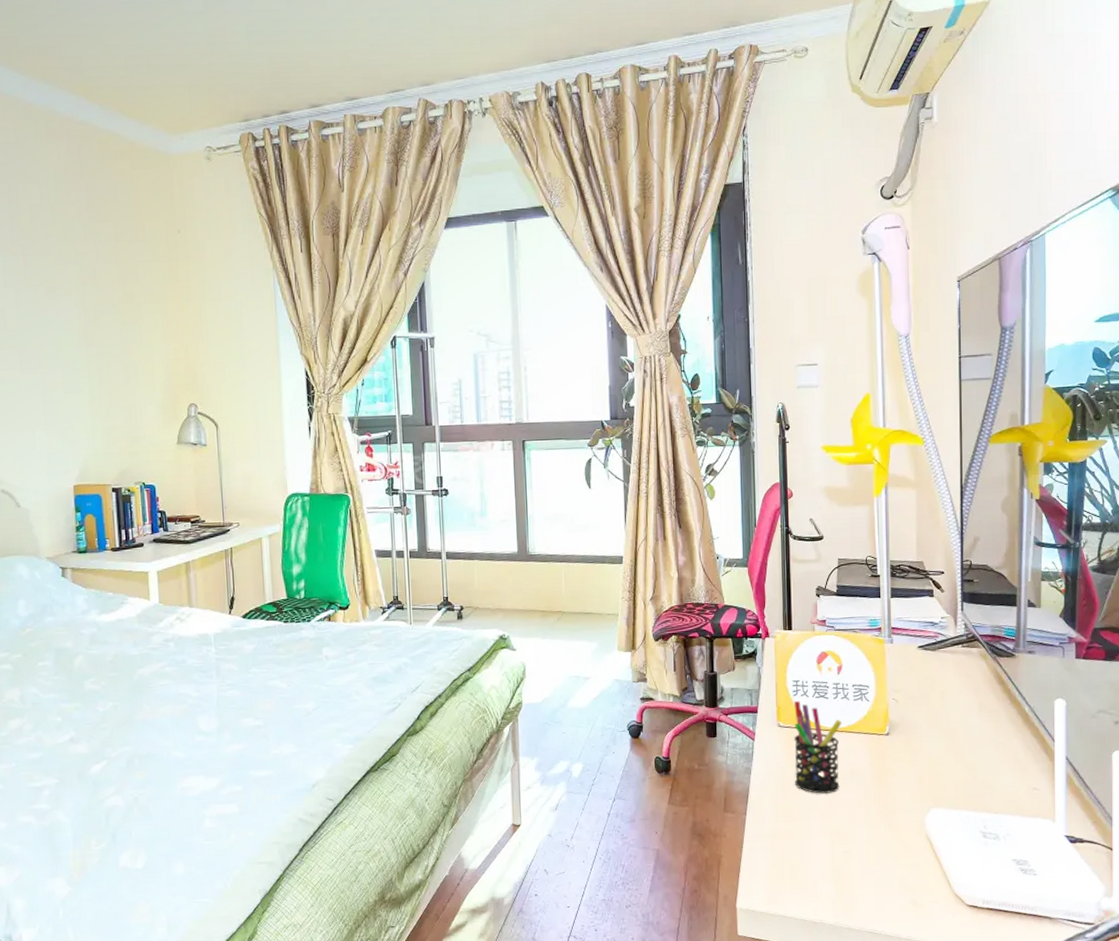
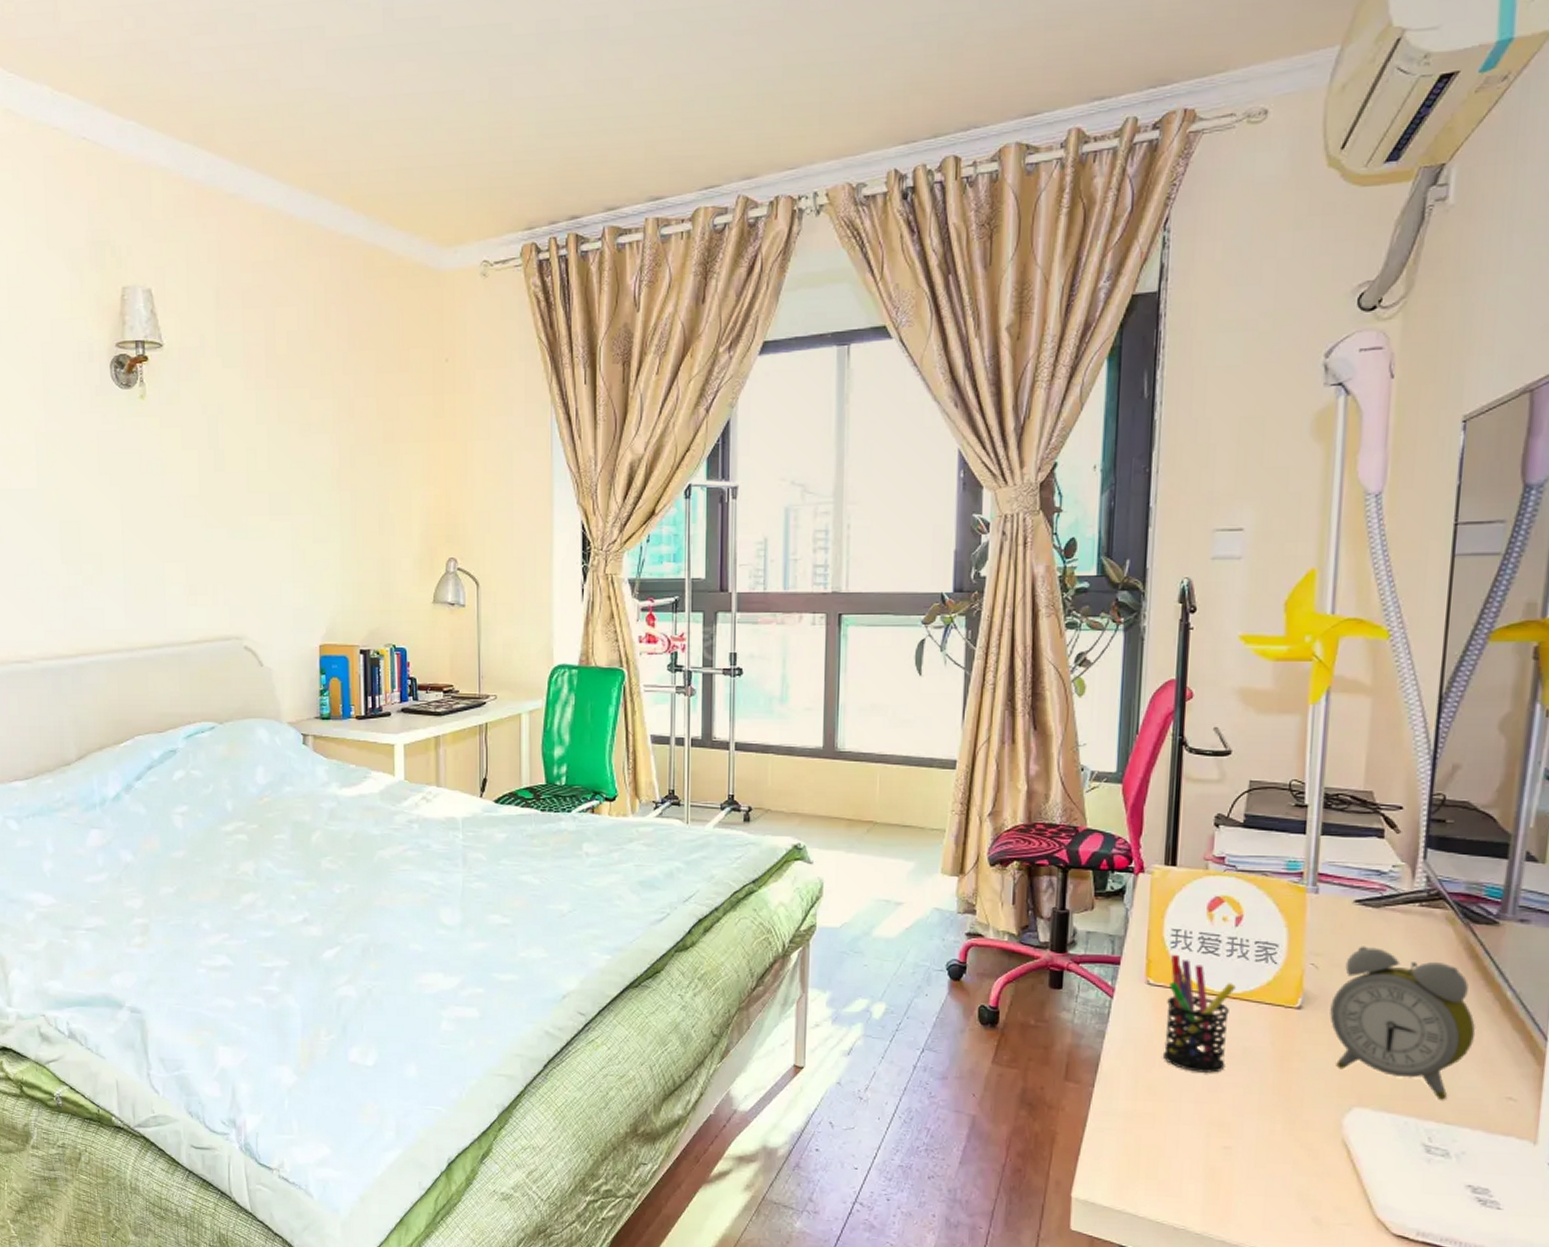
alarm clock: none [909,681,1008,796] -> present [1330,946,1476,1101]

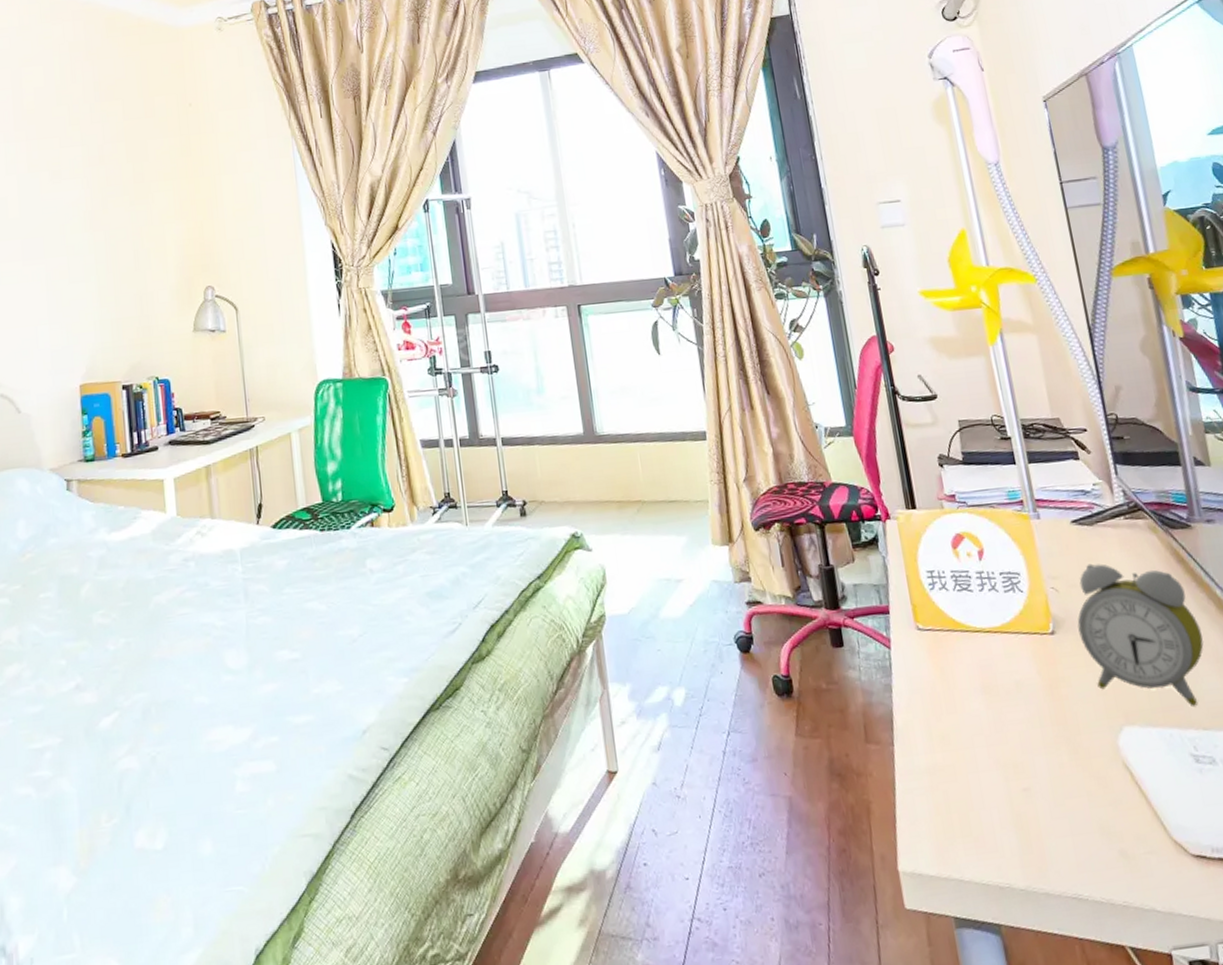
pen holder: present [1162,954,1236,1073] -> none [932,595,1005,714]

